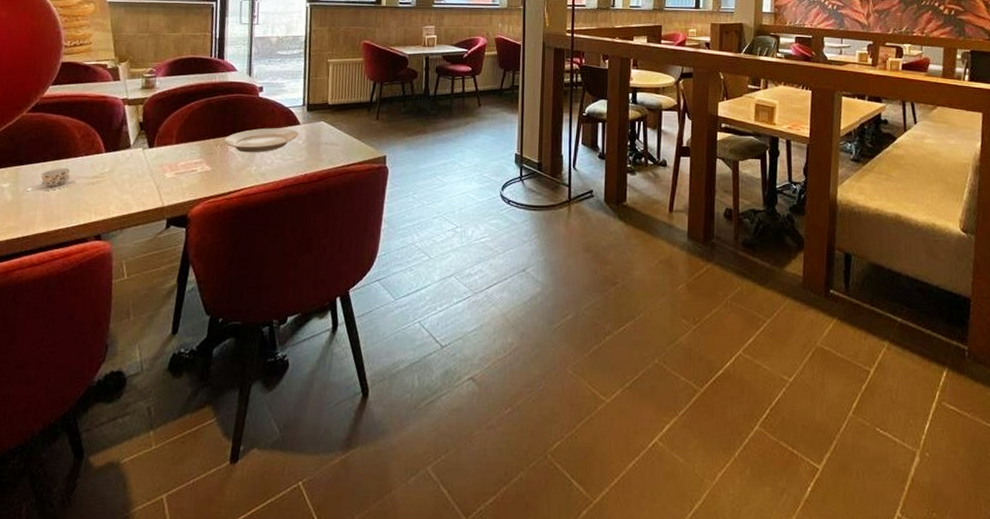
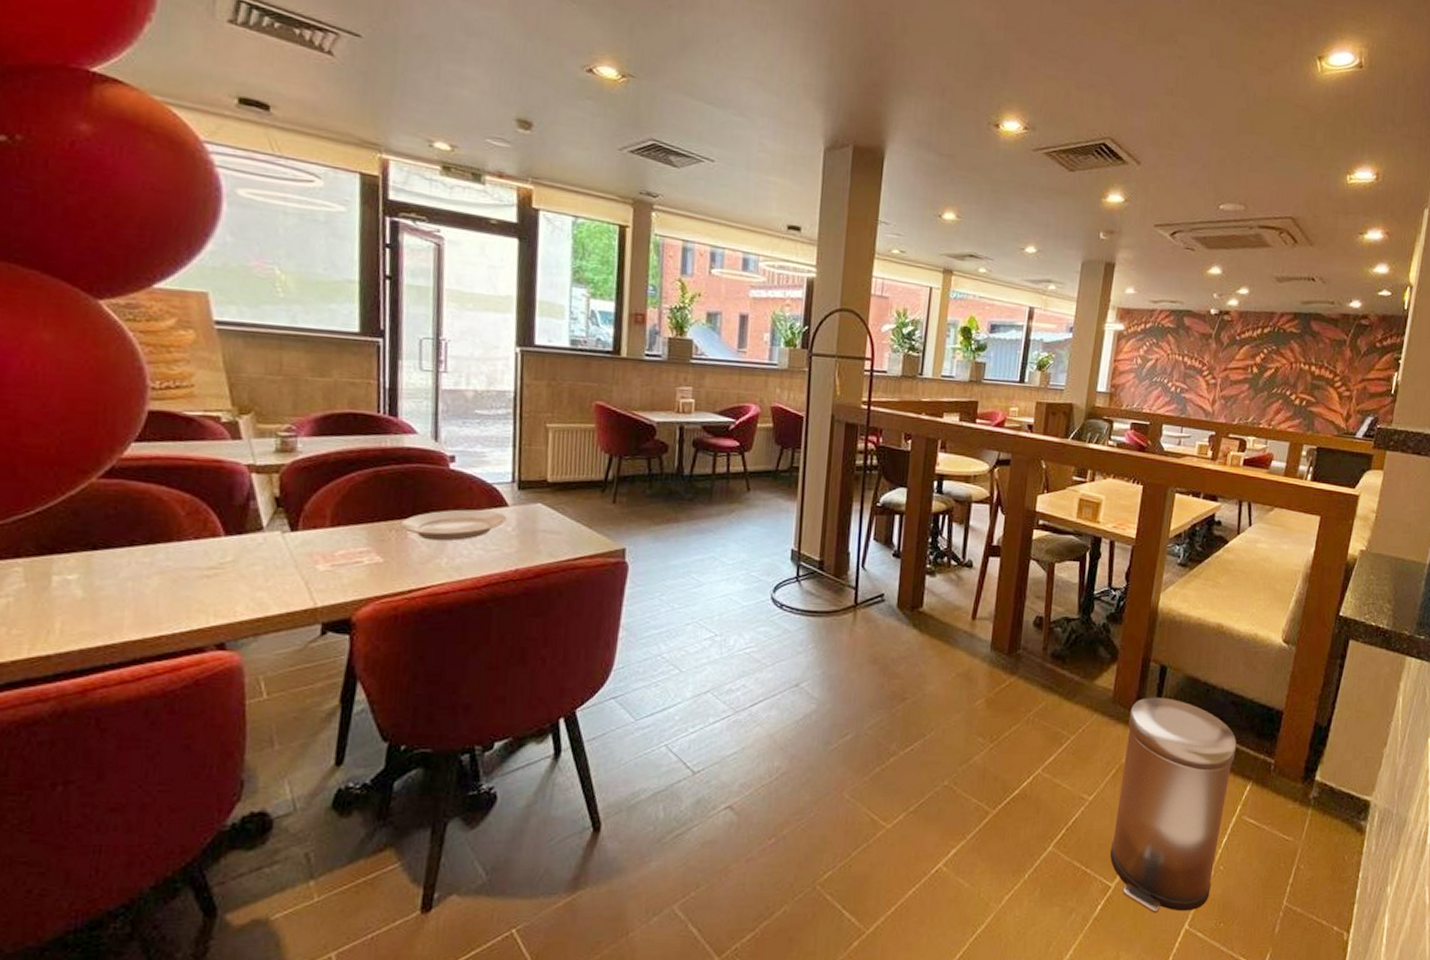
teacup: present [23,167,81,192] -> none [100,554,189,586]
pedal bin: none [815,283,928,498] -> present [1110,697,1237,913]

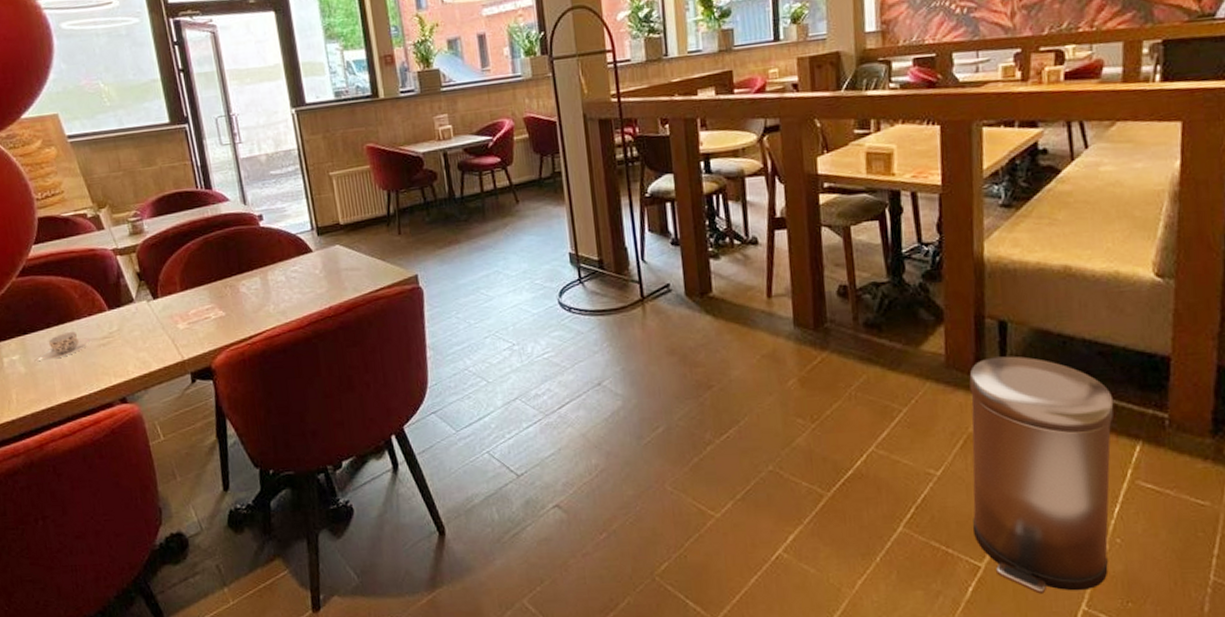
teacup: none [100,554,189,586] -> present [34,331,90,362]
plate: present [400,509,507,541] -> none [232,258,314,291]

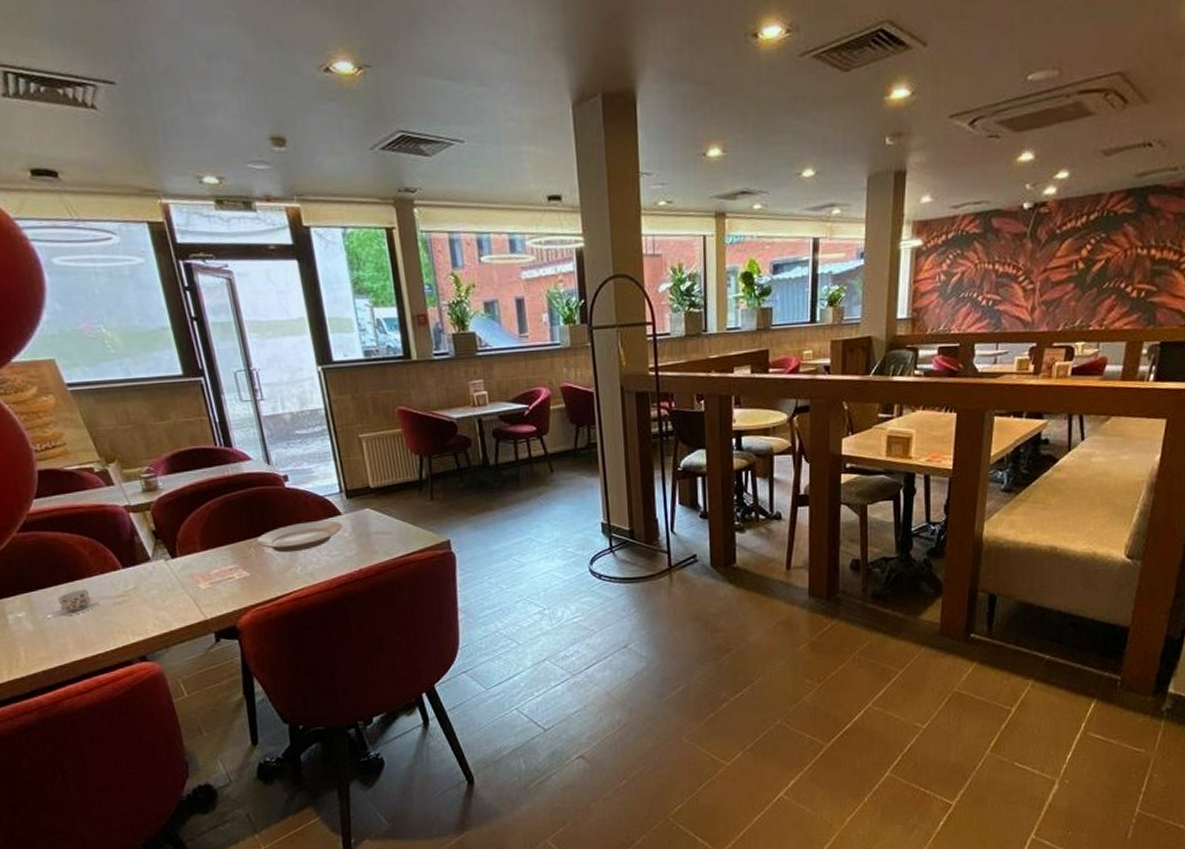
plate: none [232,258,314,291] -> present [256,520,343,553]
pedal bin: present [969,356,1114,594] -> none [949,625,1078,826]

